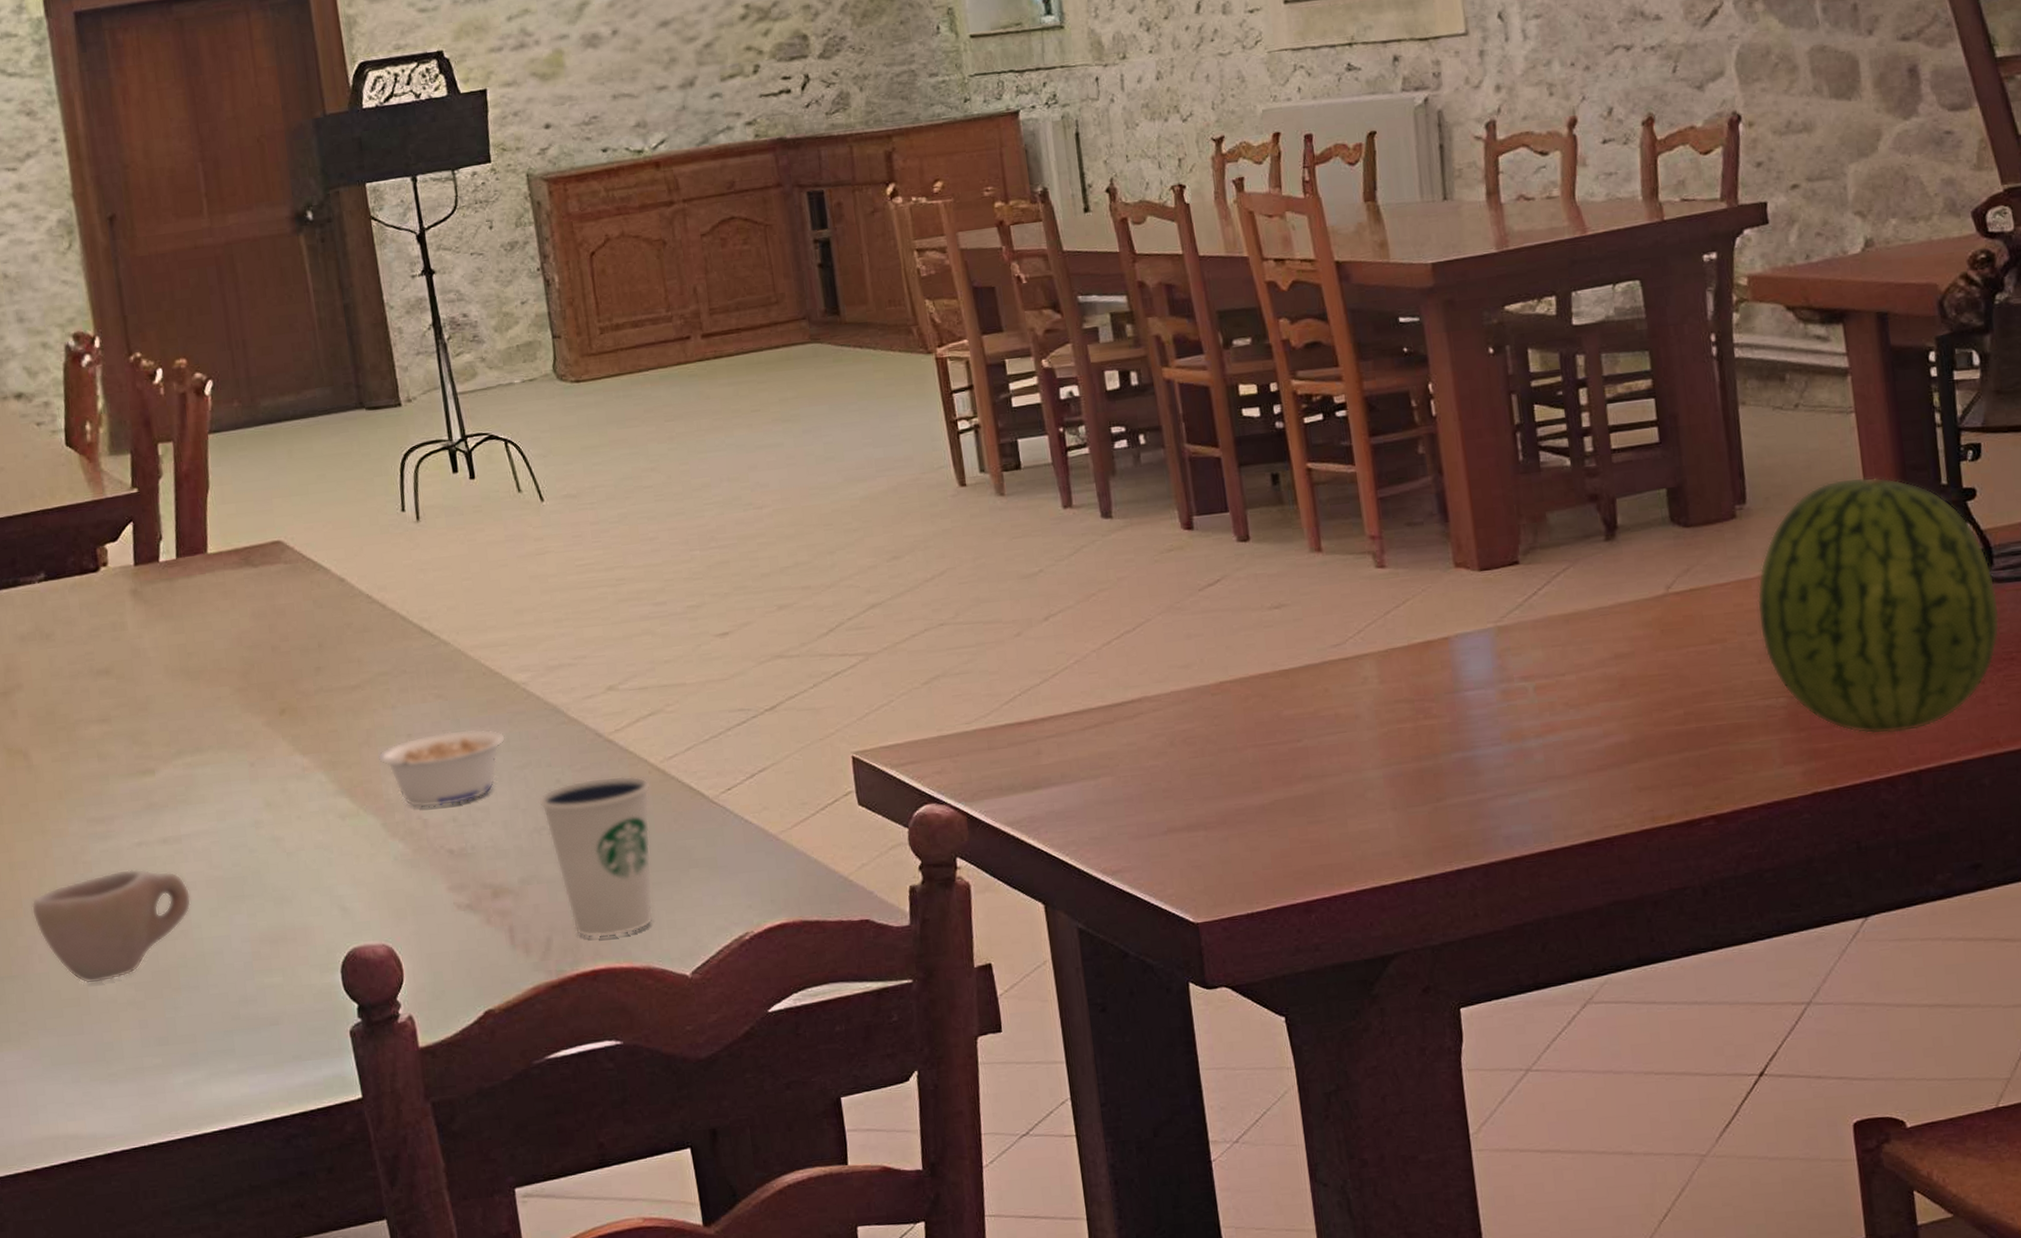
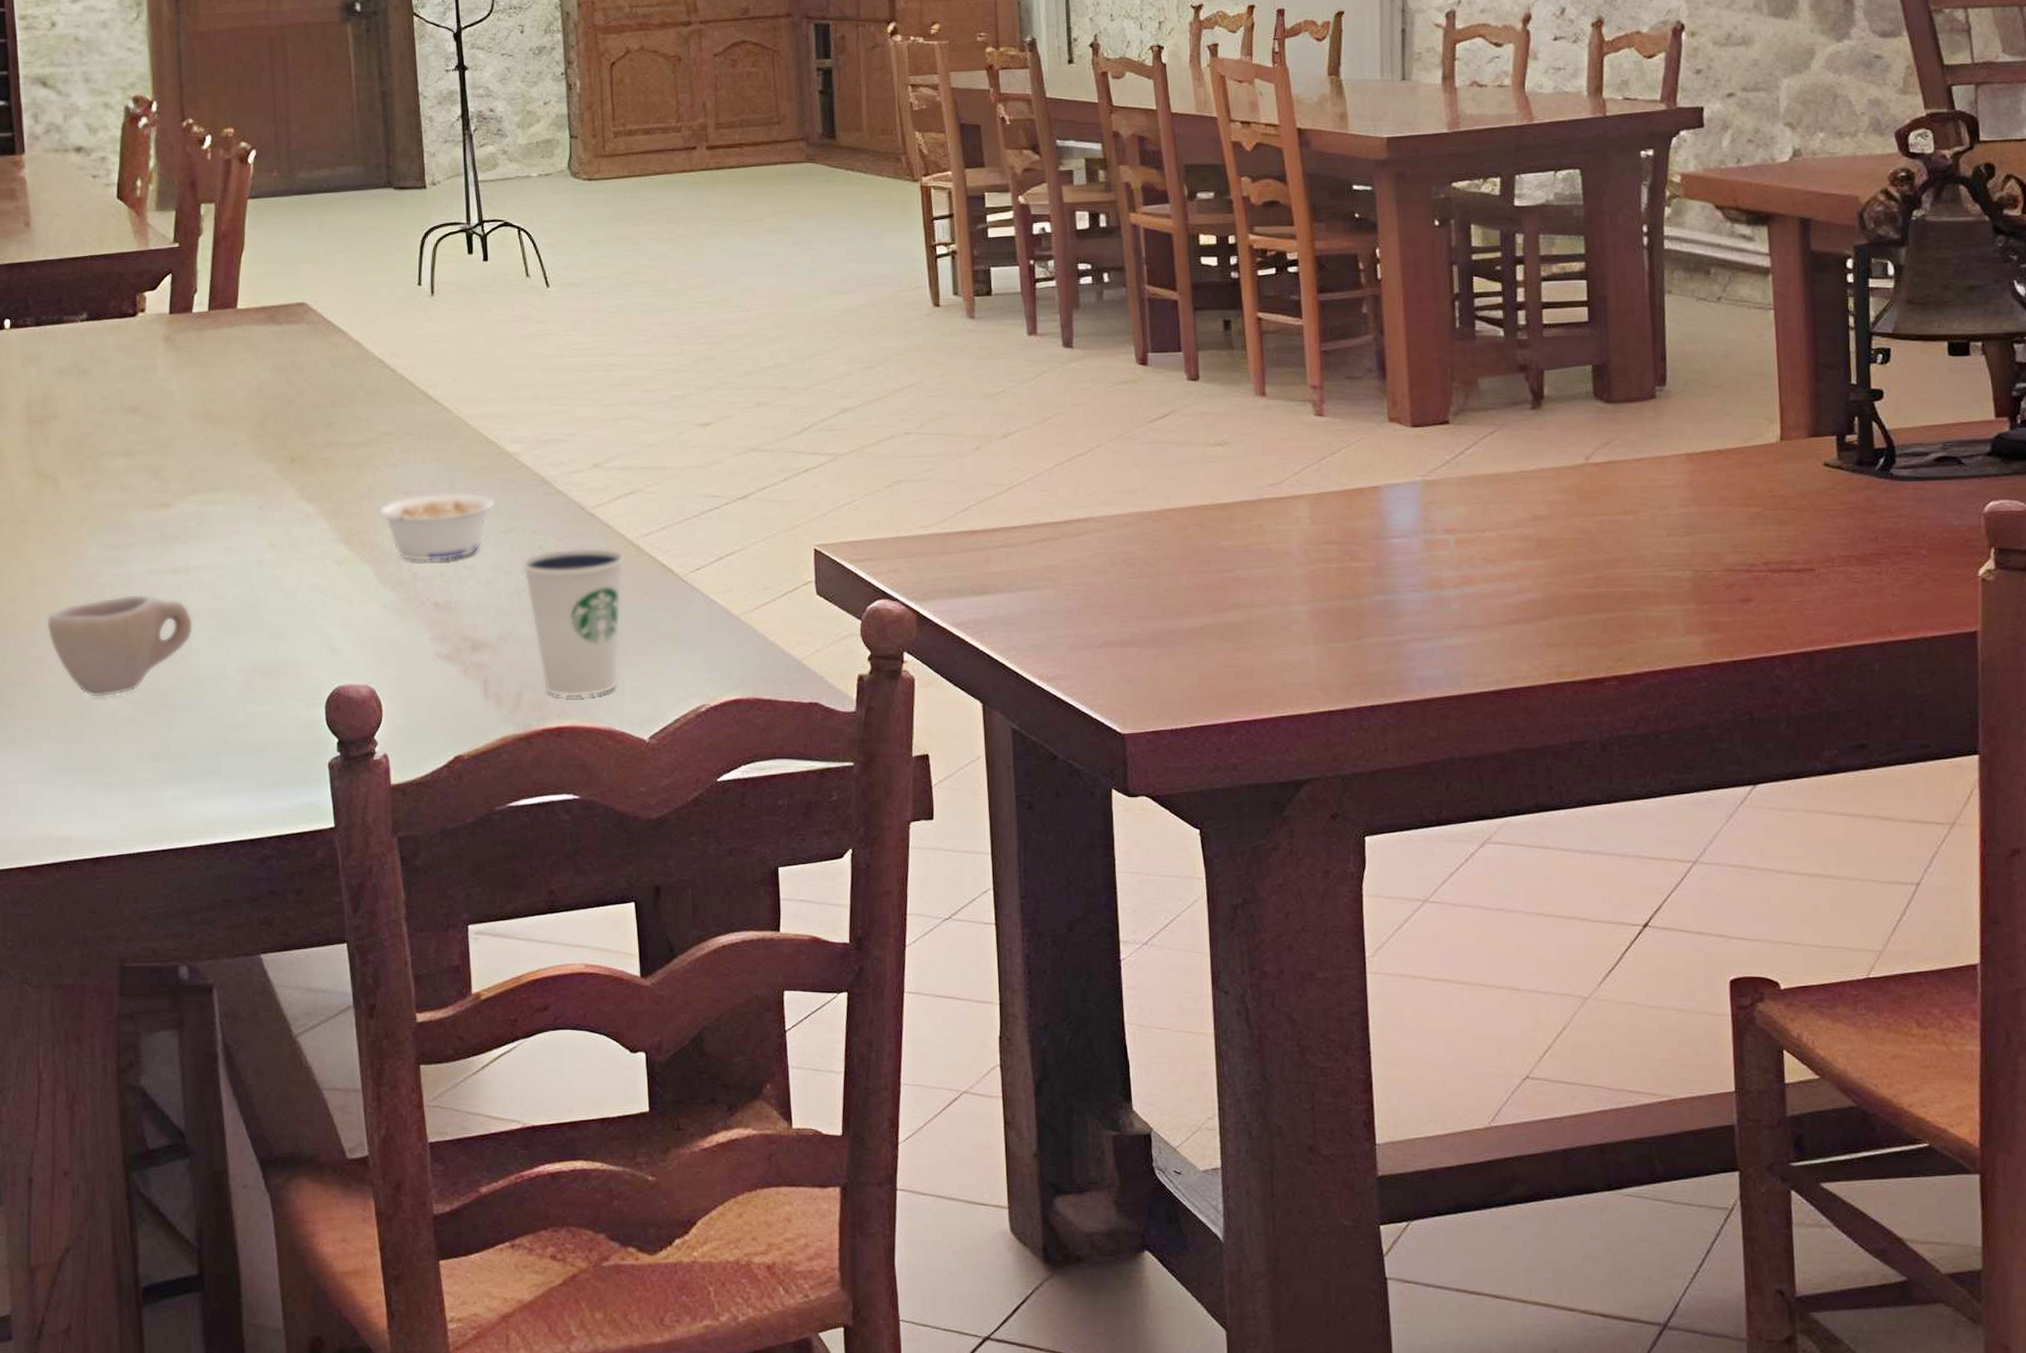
fruit: present [1757,477,2000,735] -> none [1670,370,1899,613]

